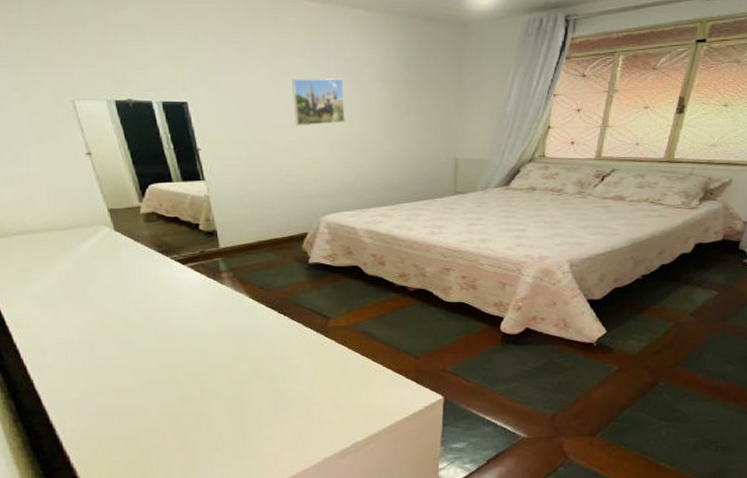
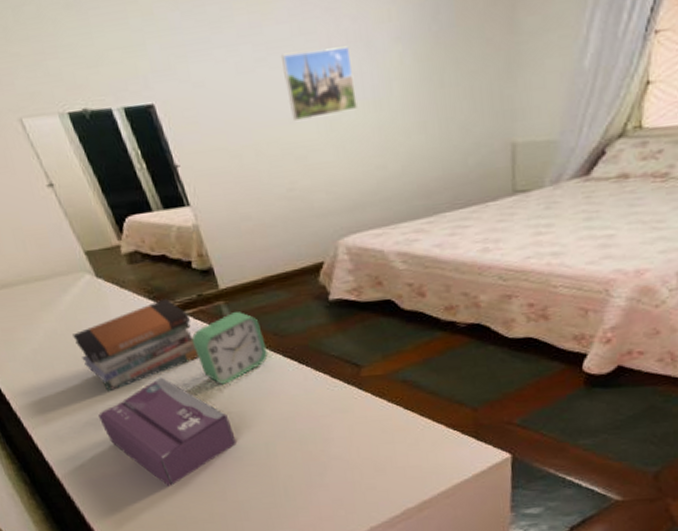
book stack: none [84,252,194,329] -> present [72,298,199,392]
tissue box: none [94,318,216,417] -> present [98,377,237,486]
alarm clock: none [190,268,253,327] -> present [191,312,268,385]

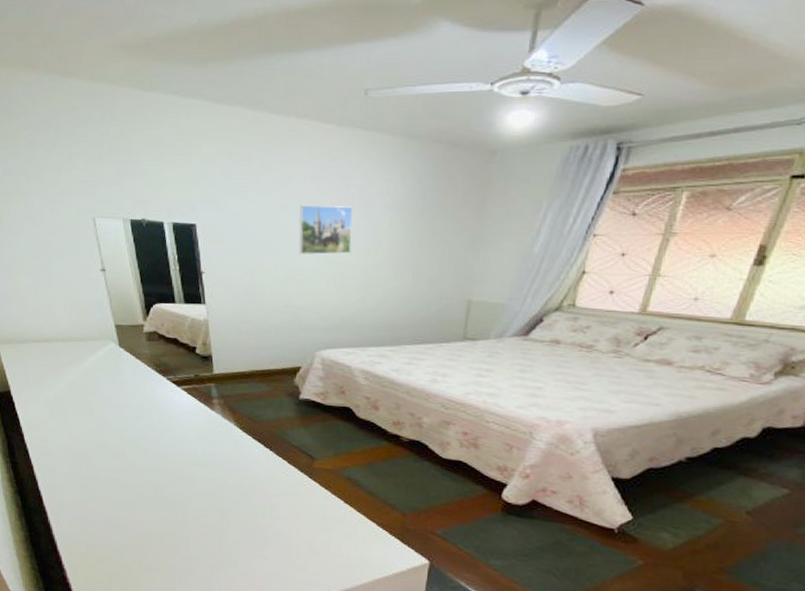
book stack: present [72,298,199,392] -> none [88,373,185,441]
tissue box: present [98,377,237,486] -> none [91,436,198,532]
alarm clock: present [191,312,268,385] -> none [181,394,241,453]

